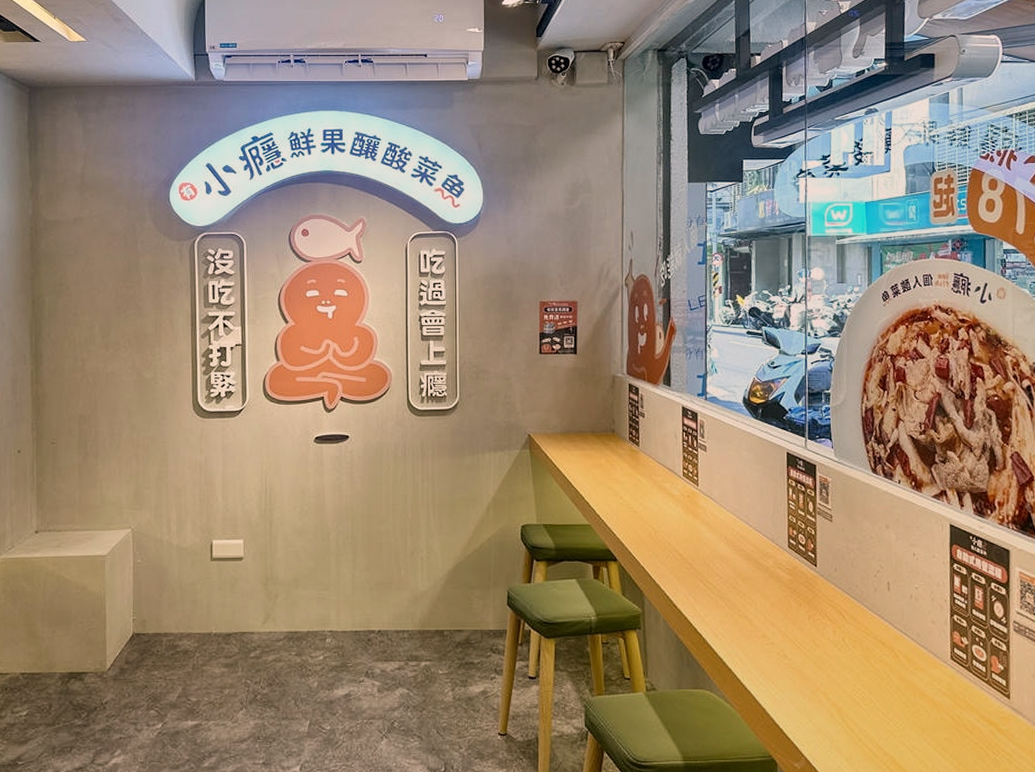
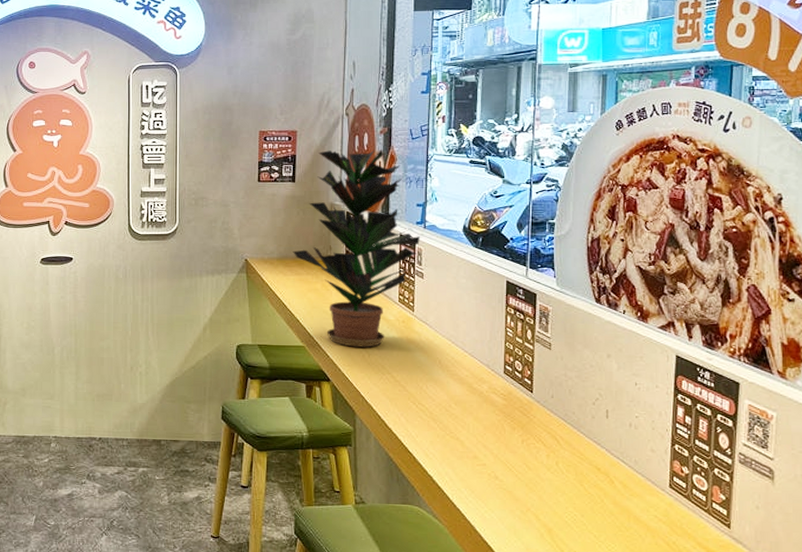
potted plant: none [576,320,702,524] -> present [293,149,420,348]

